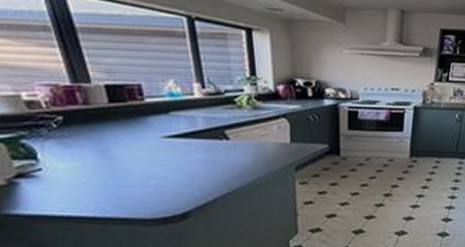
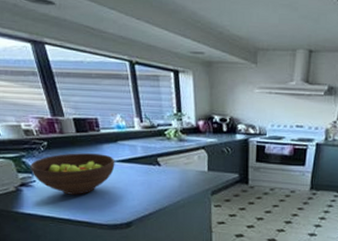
fruit bowl: none [33,129,166,184] -> present [30,153,115,195]

